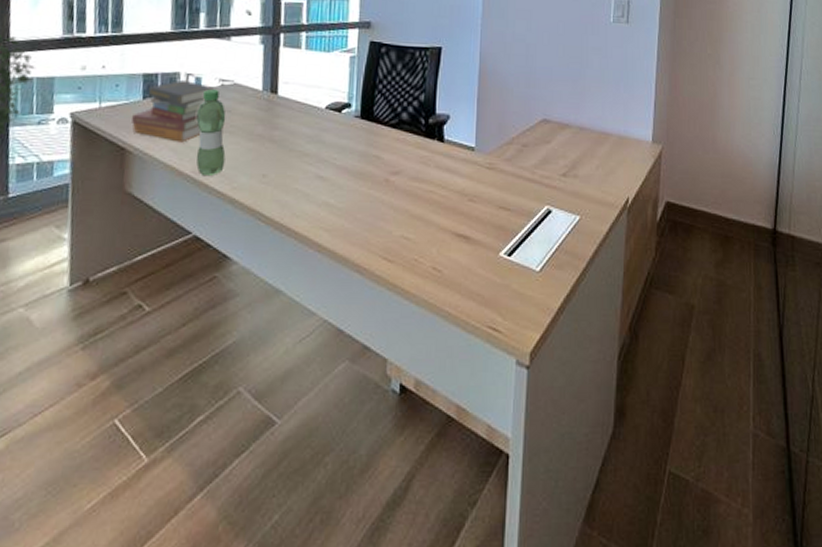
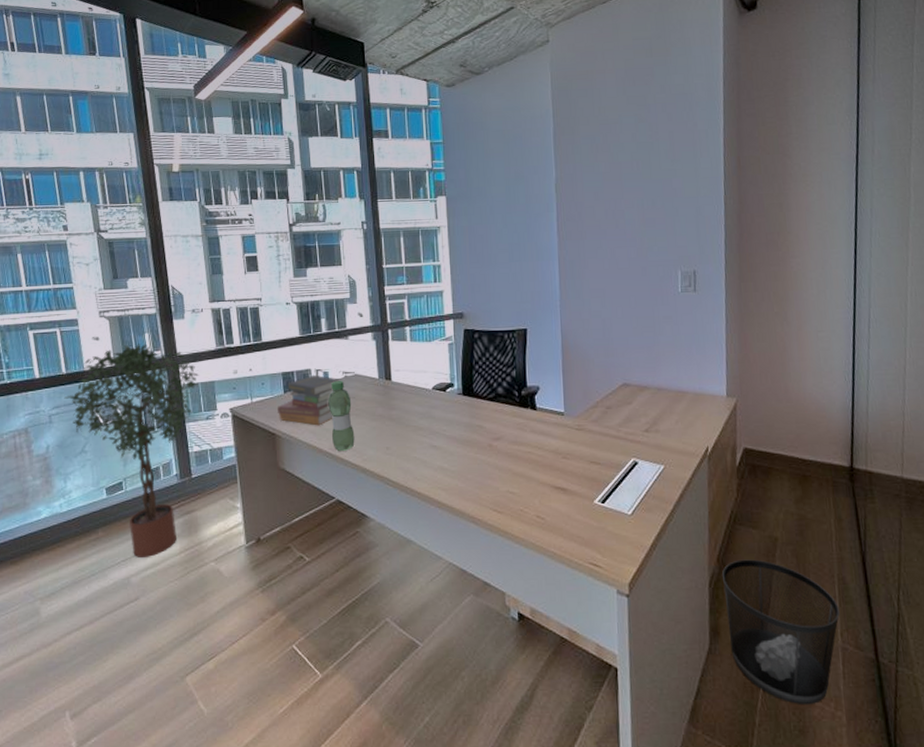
waste bin: none [634,329,753,501] -> present [722,559,840,705]

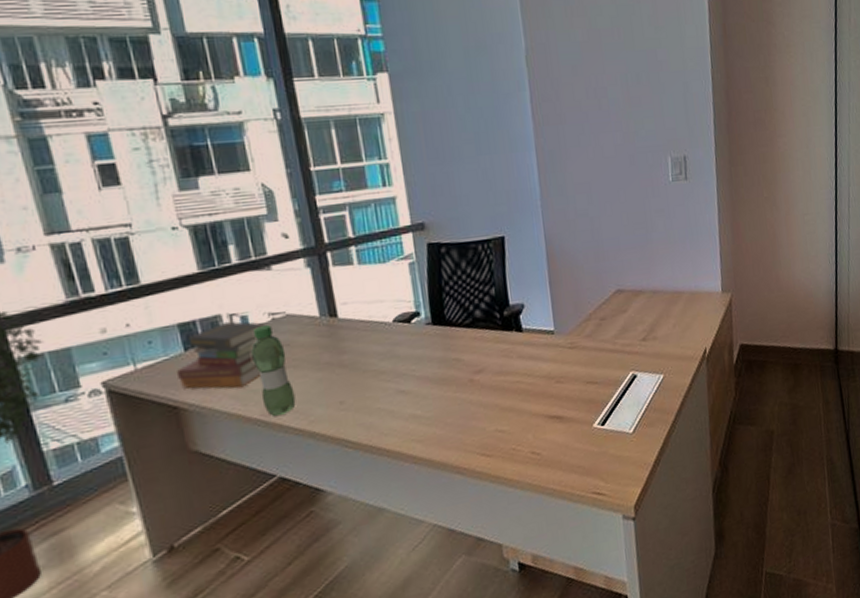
waste bin: present [722,559,840,705] -> none [724,455,829,587]

